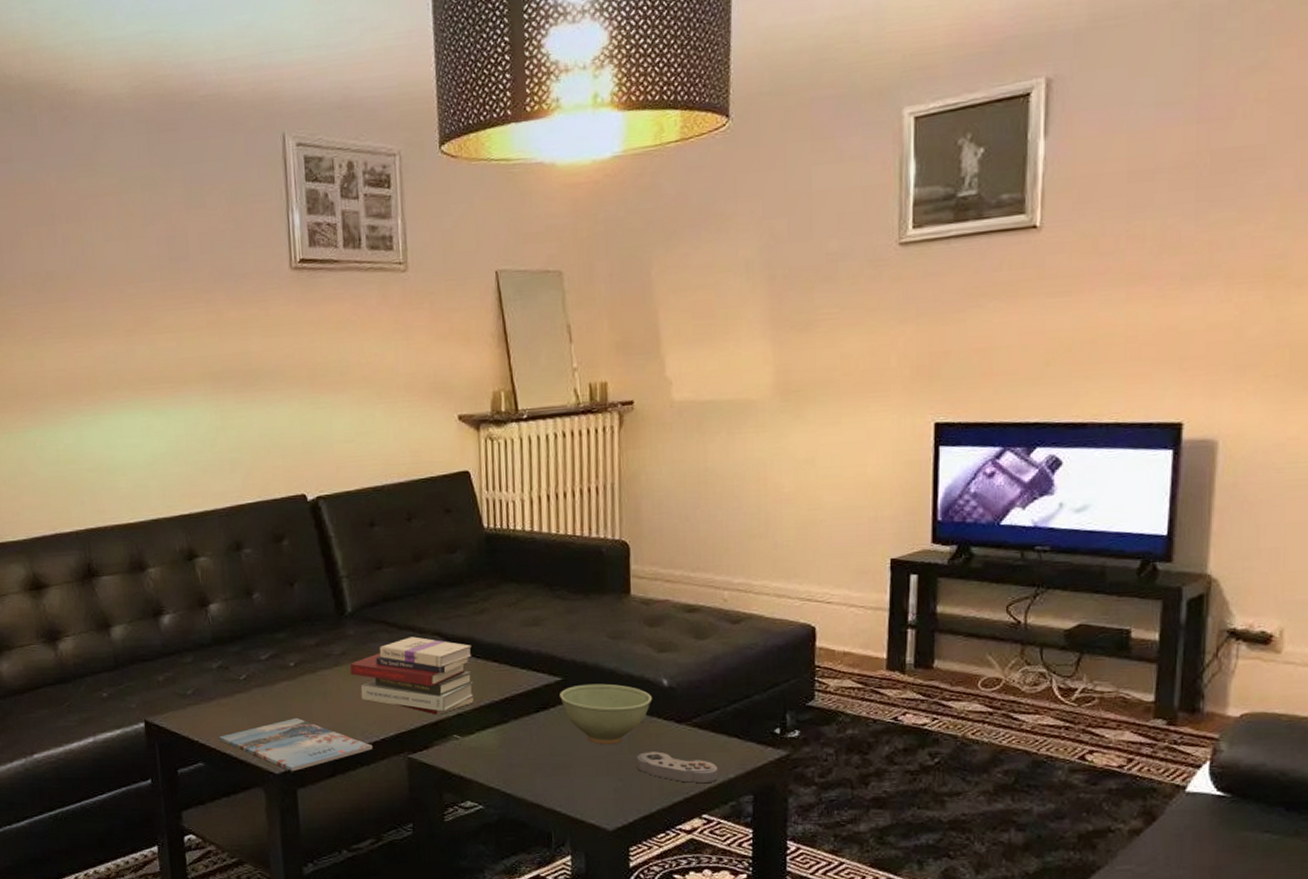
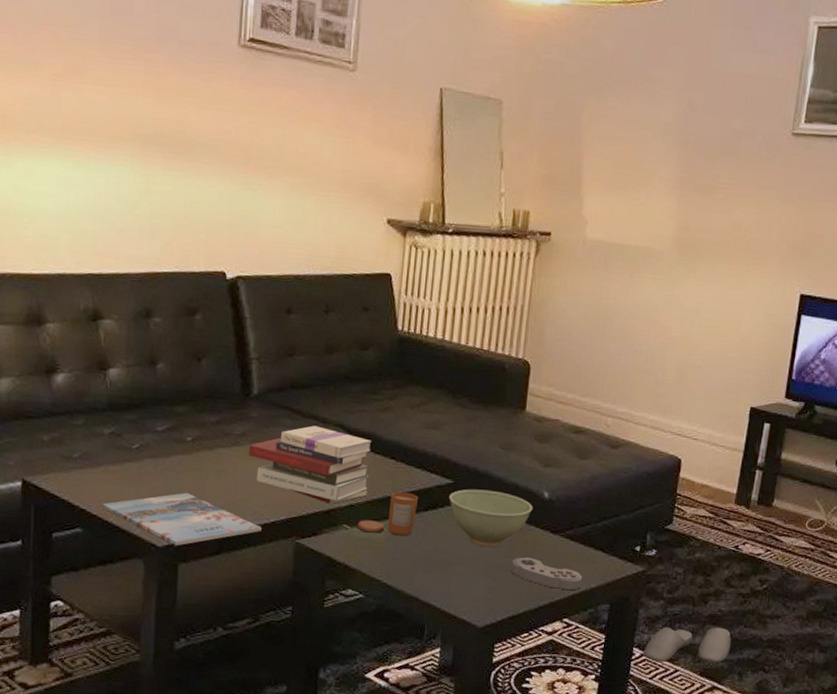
candle: none [467,695,528,741] -> present [357,491,419,536]
slippers: none [799,811,904,855] -> present [643,626,731,664]

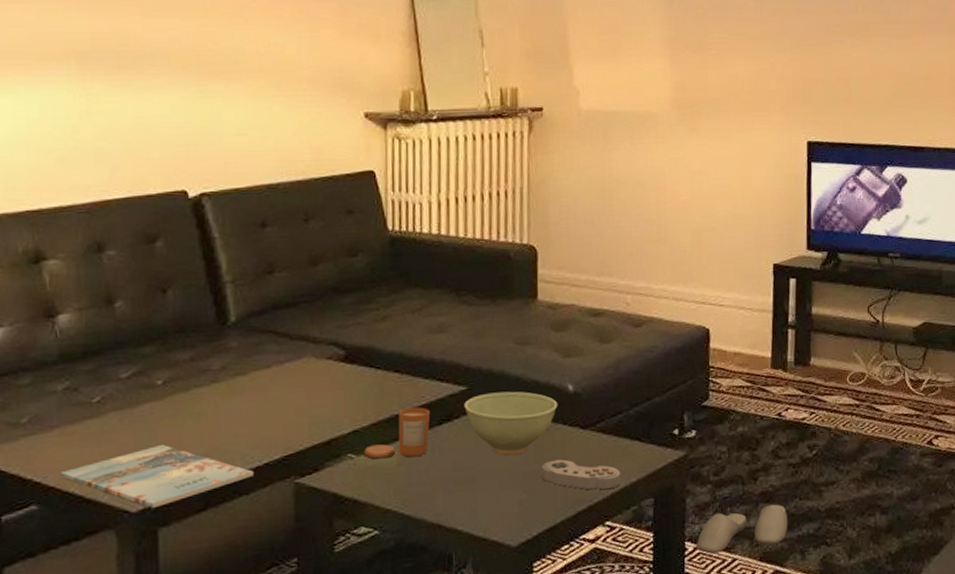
books: present [248,425,372,504] -> none [230,347,372,433]

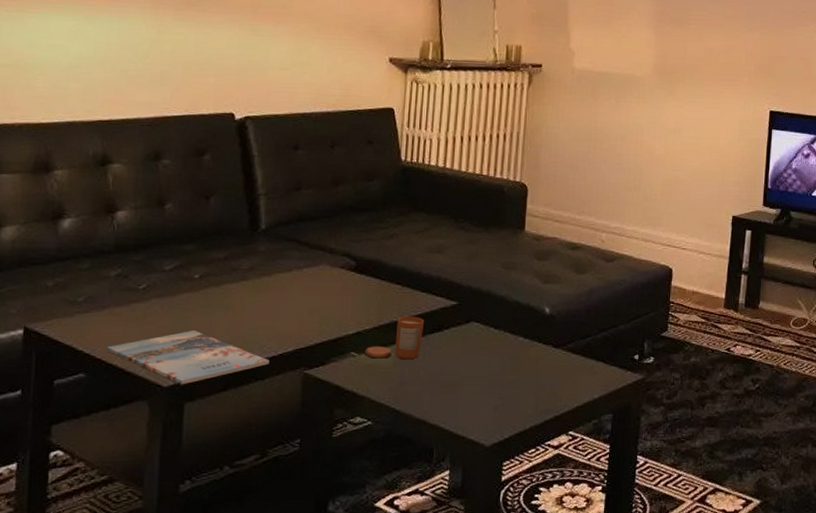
bowl: present [464,391,558,456] -> none [454,309,536,366]
control: present [541,459,621,490] -> none [515,373,586,403]
slippers: present [696,504,788,554] -> none [646,429,729,468]

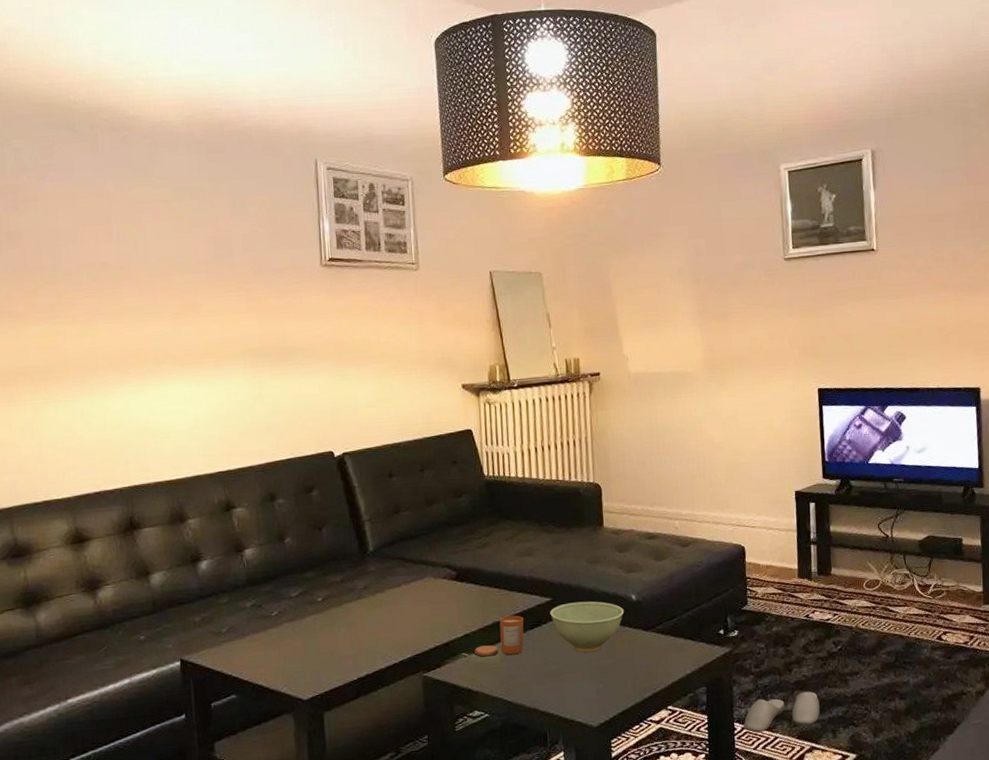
magazine: present [107,329,270,385] -> none [252,647,392,697]
bowl: none [454,309,536,366] -> present [550,601,625,653]
slippers: none [646,429,729,468] -> present [743,691,820,733]

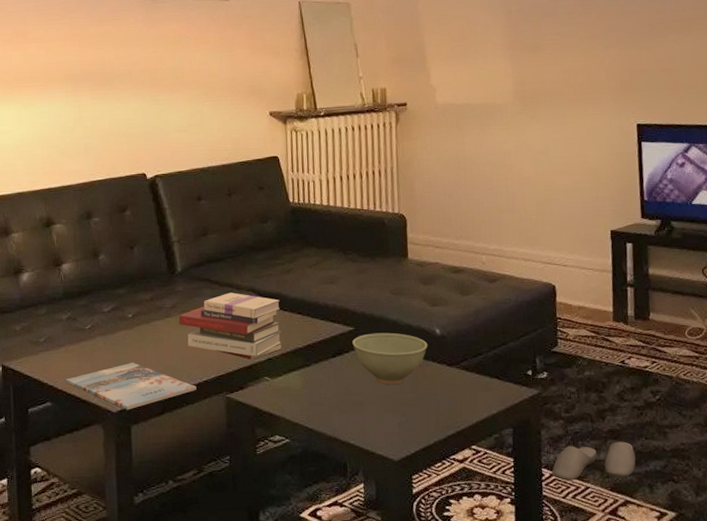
magazine: none [252,647,392,697] -> present [66,362,197,410]
books: none [371,569,479,637] -> present [178,292,282,360]
candle: present [474,615,524,657] -> none [276,342,327,382]

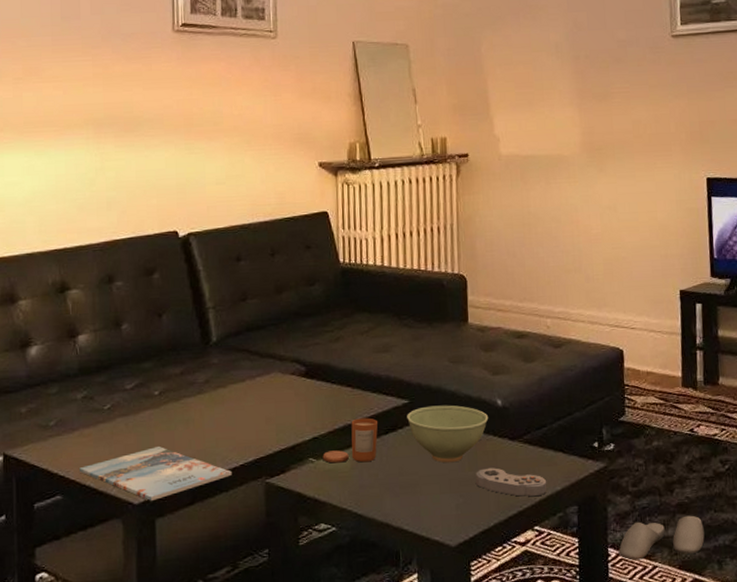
books: present [178,292,282,360] -> none [212,364,329,439]
candle: none [276,342,327,382] -> present [322,417,378,463]
control: none [416,391,484,419] -> present [475,468,547,497]

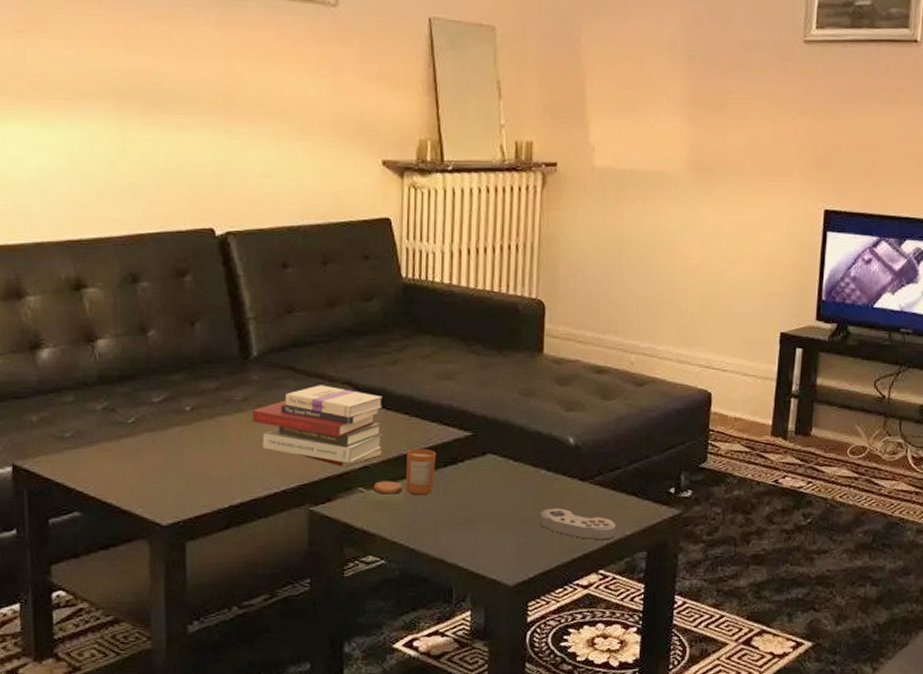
magazine: present [80,445,232,502] -> none [100,465,272,524]
books: none [212,364,329,439] -> present [252,385,383,467]
bowl: present [407,405,489,463] -> none [469,440,559,501]
slippers: present [618,515,705,560] -> none [685,567,778,609]

